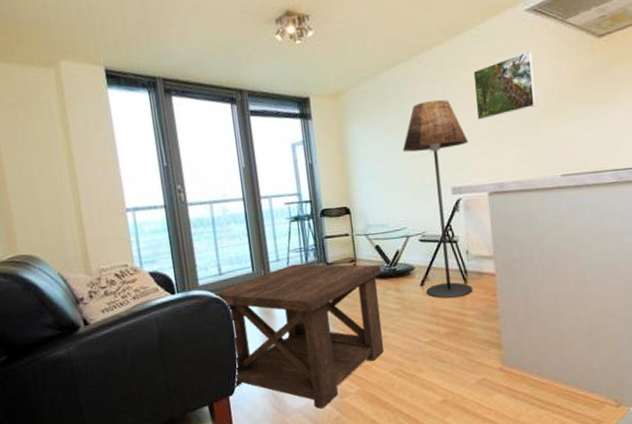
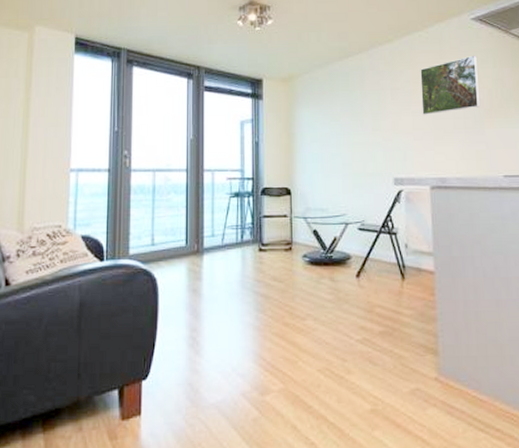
side table: present [213,264,385,409] -> none [143,241,317,407]
floor lamp: present [402,99,473,299] -> none [347,92,413,294]

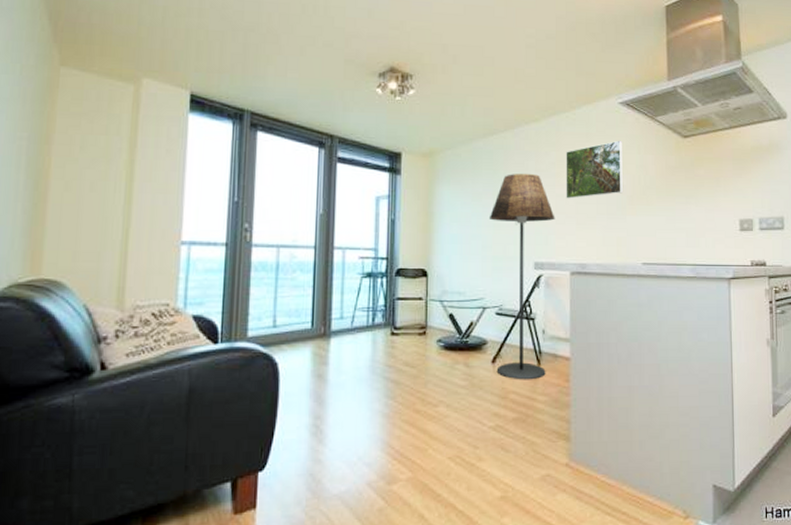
floor lamp: none [347,92,413,294] -> present [489,173,555,380]

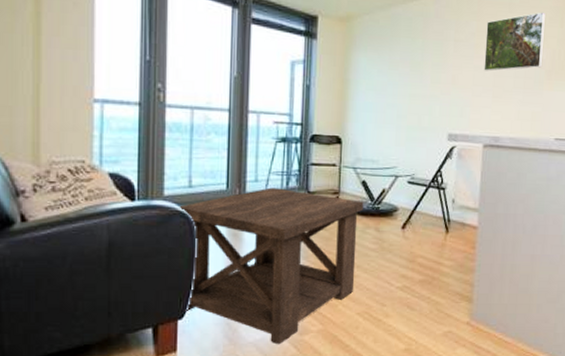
side table: none [262,324,452,497] -> present [179,187,364,345]
floor lamp: present [489,173,555,380] -> none [405,42,472,246]

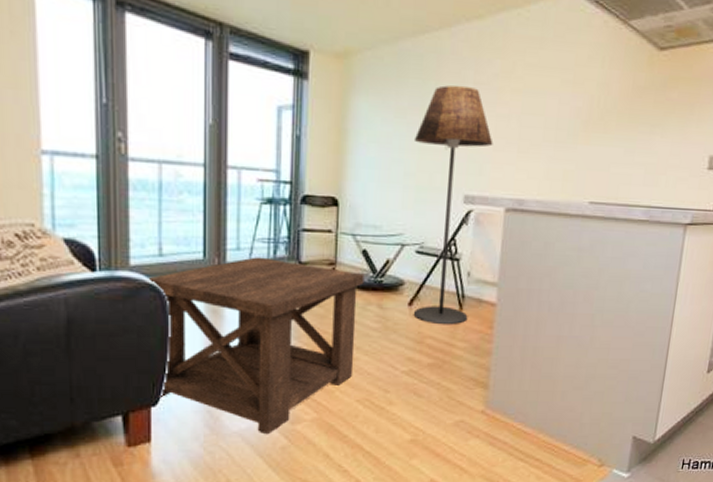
floor lamp: none [405,42,472,246] -> present [413,85,493,325]
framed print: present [483,12,545,71] -> none [508,48,584,121]

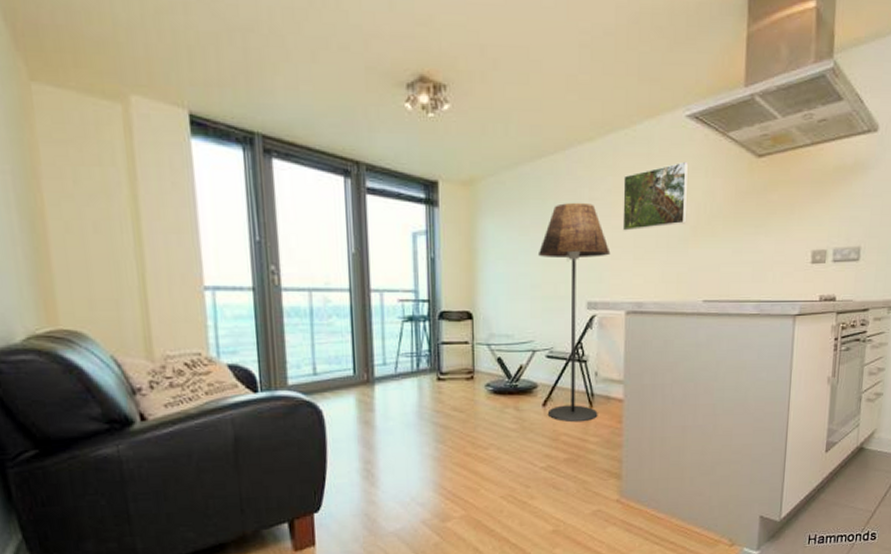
side table: present [148,257,365,435] -> none [305,370,501,533]
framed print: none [508,48,584,121] -> present [622,161,688,231]

